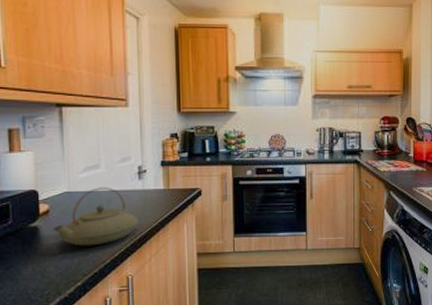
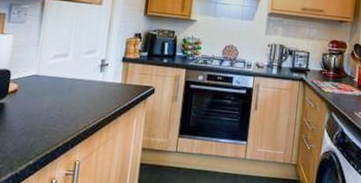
teapot: present [53,187,139,246] -> none [17,74,94,128]

